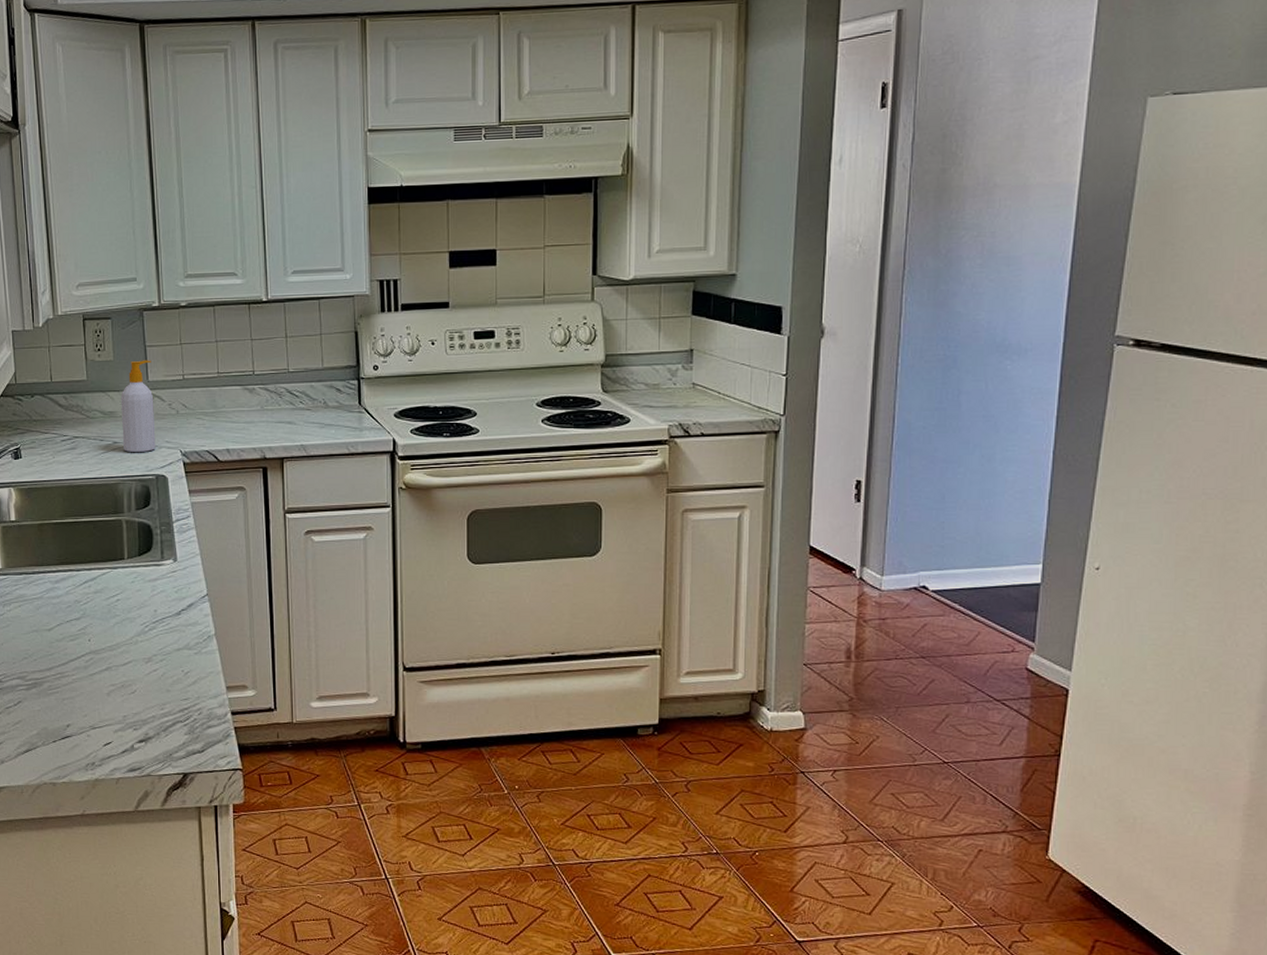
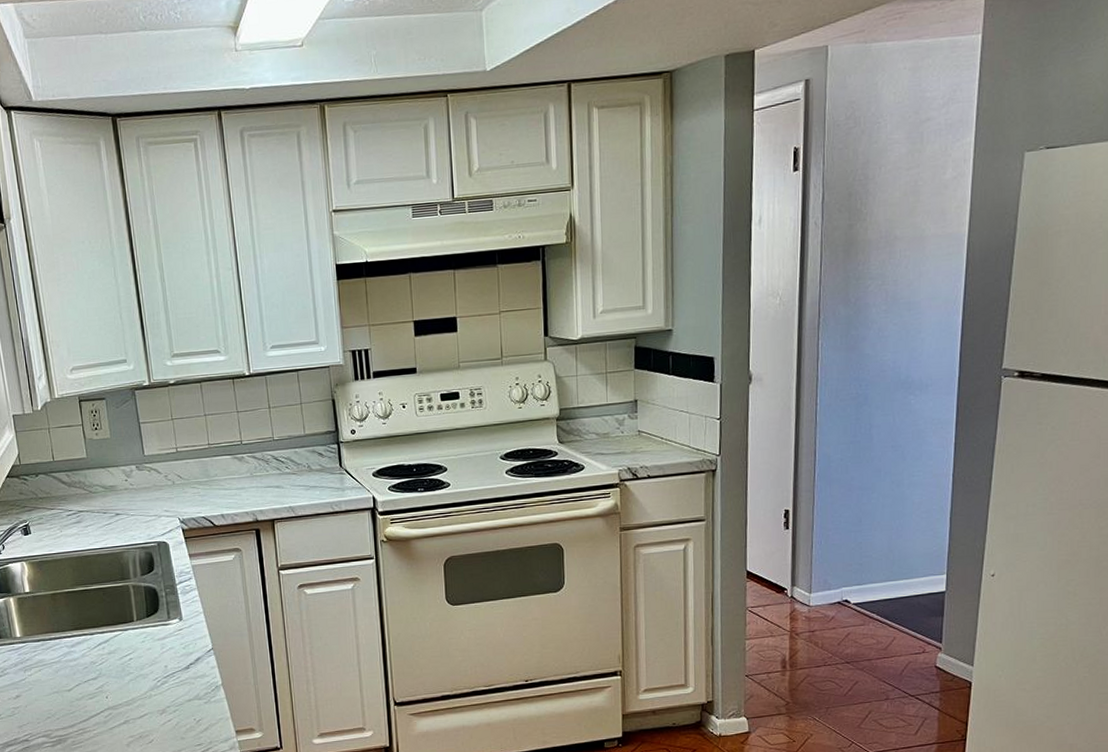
soap bottle: present [121,360,156,453] -> none [119,436,156,523]

